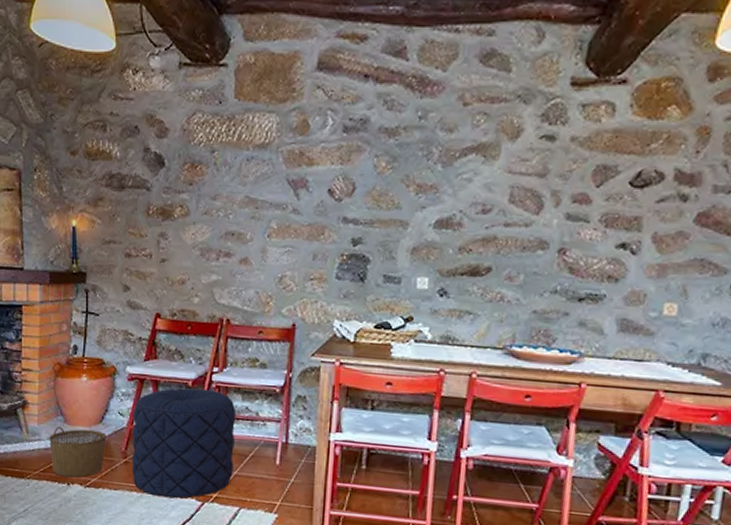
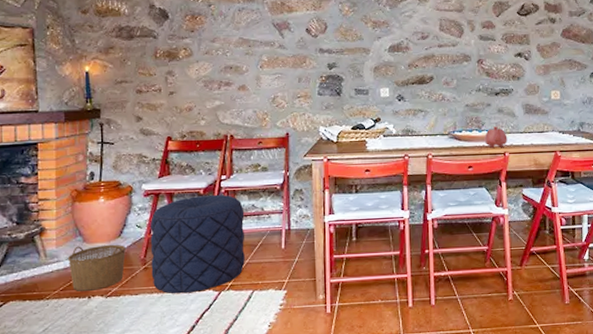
teapot: none [552,345,588,377] -> present [484,126,508,148]

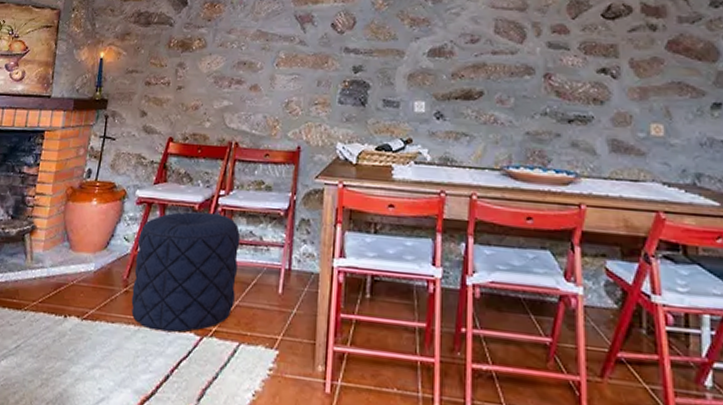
basket: present [68,244,126,291] -> none [51,252,110,309]
teapot: present [484,126,508,148] -> none [550,165,584,198]

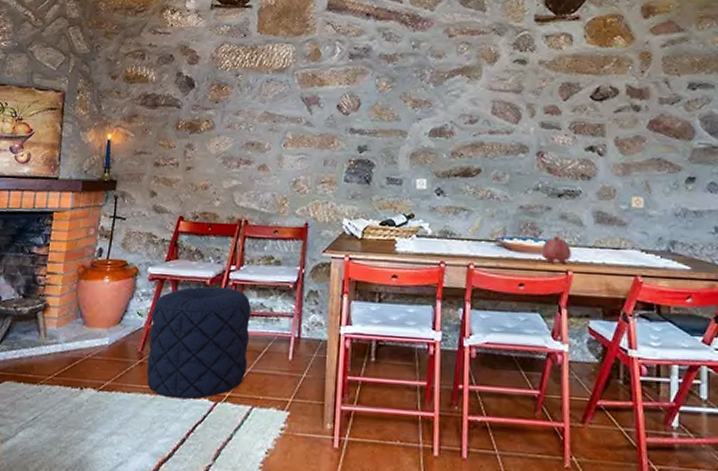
teapot: none [550,165,584,198] -> present [541,236,572,265]

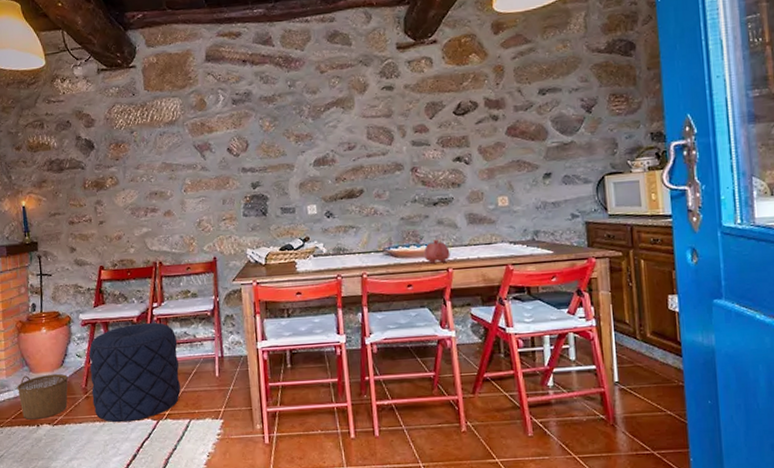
basket: none [66,328,124,381] -> present [17,373,68,420]

